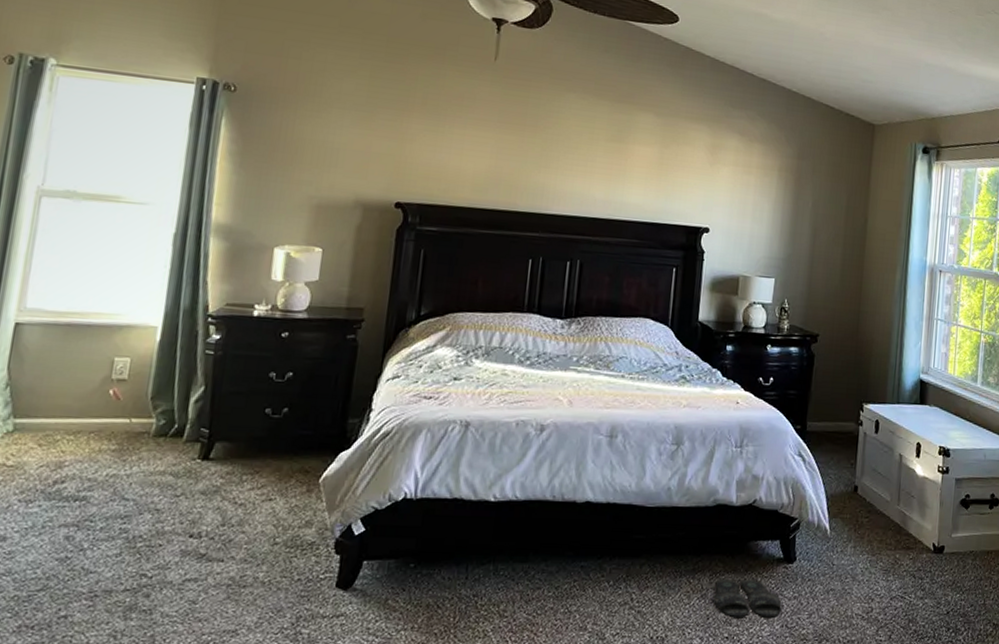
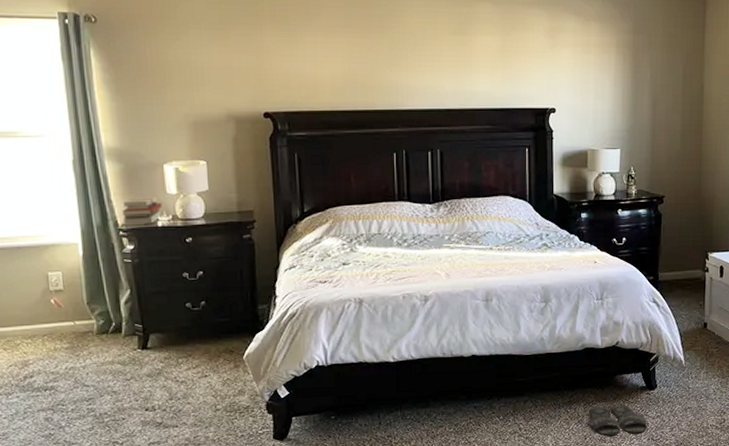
books: none [212,280,263,314] -> present [121,196,162,226]

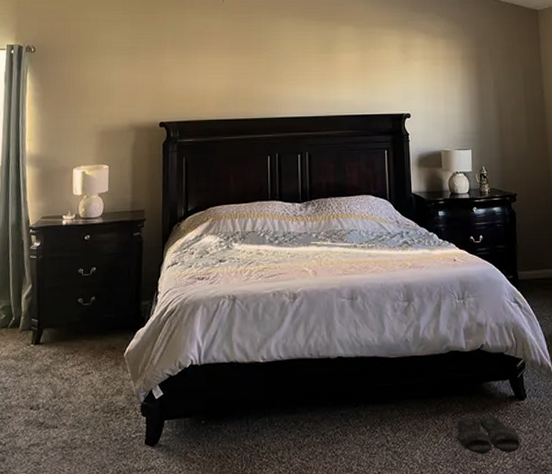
books: present [121,196,162,226] -> none [32,197,68,224]

